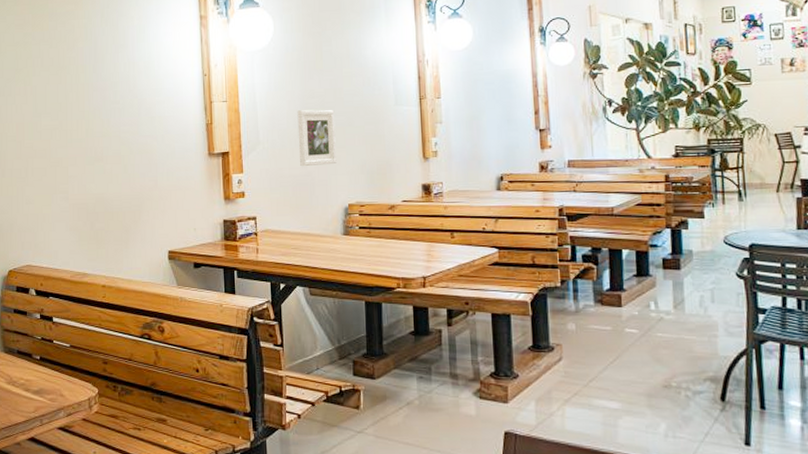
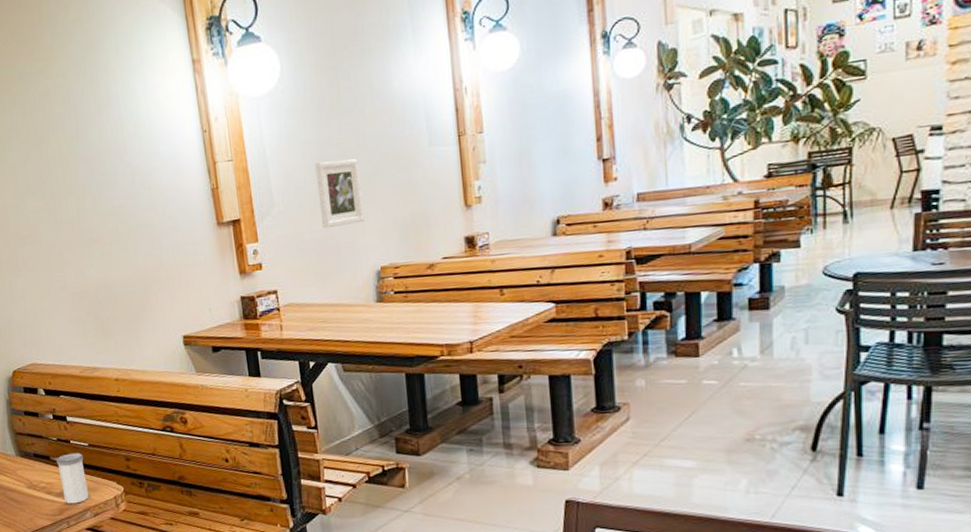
salt shaker: none [37,352,64,402] -> present [55,452,89,504]

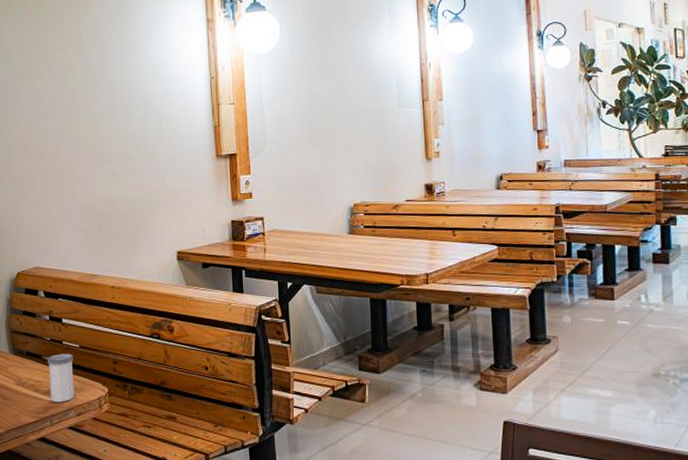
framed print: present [315,159,365,229] -> none [303,111,342,168]

